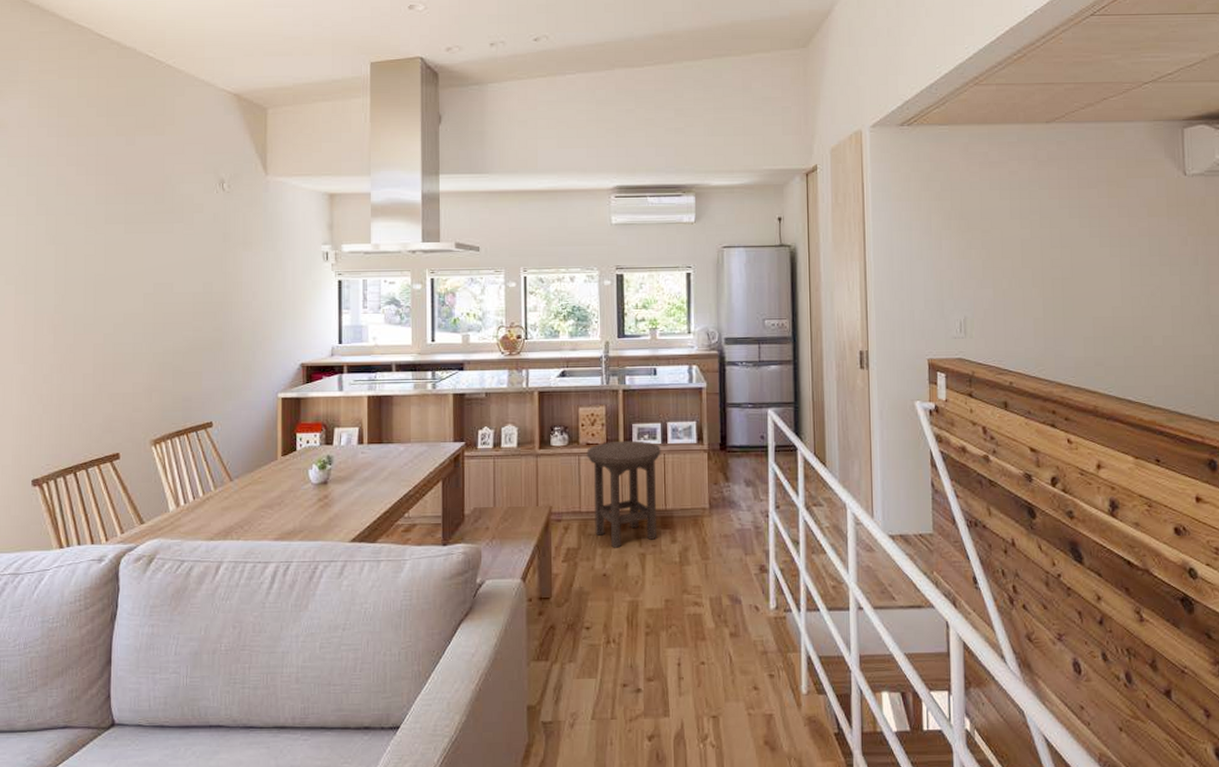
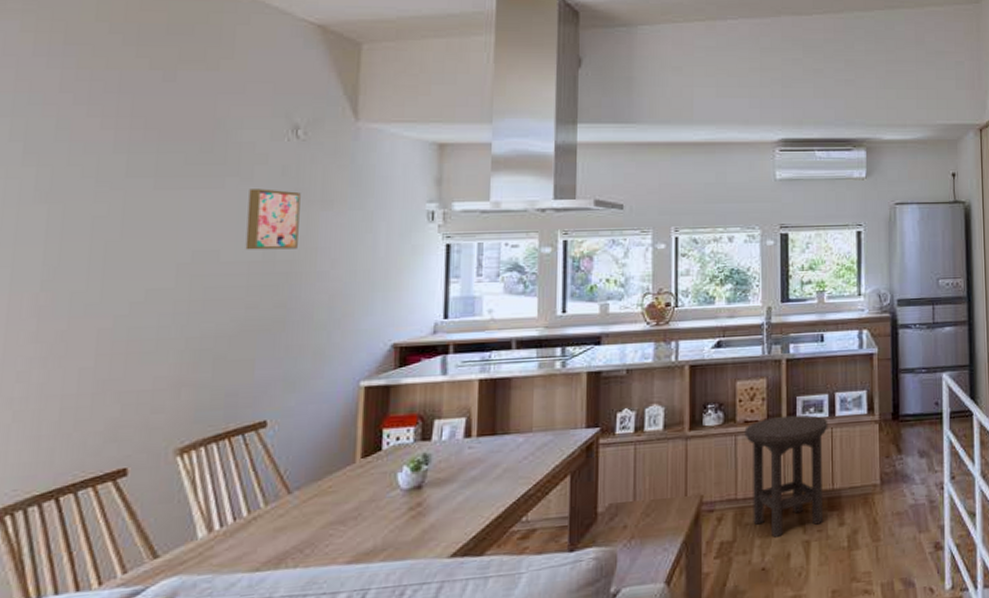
wall art: none [191,233,228,283] -> present [245,189,301,250]

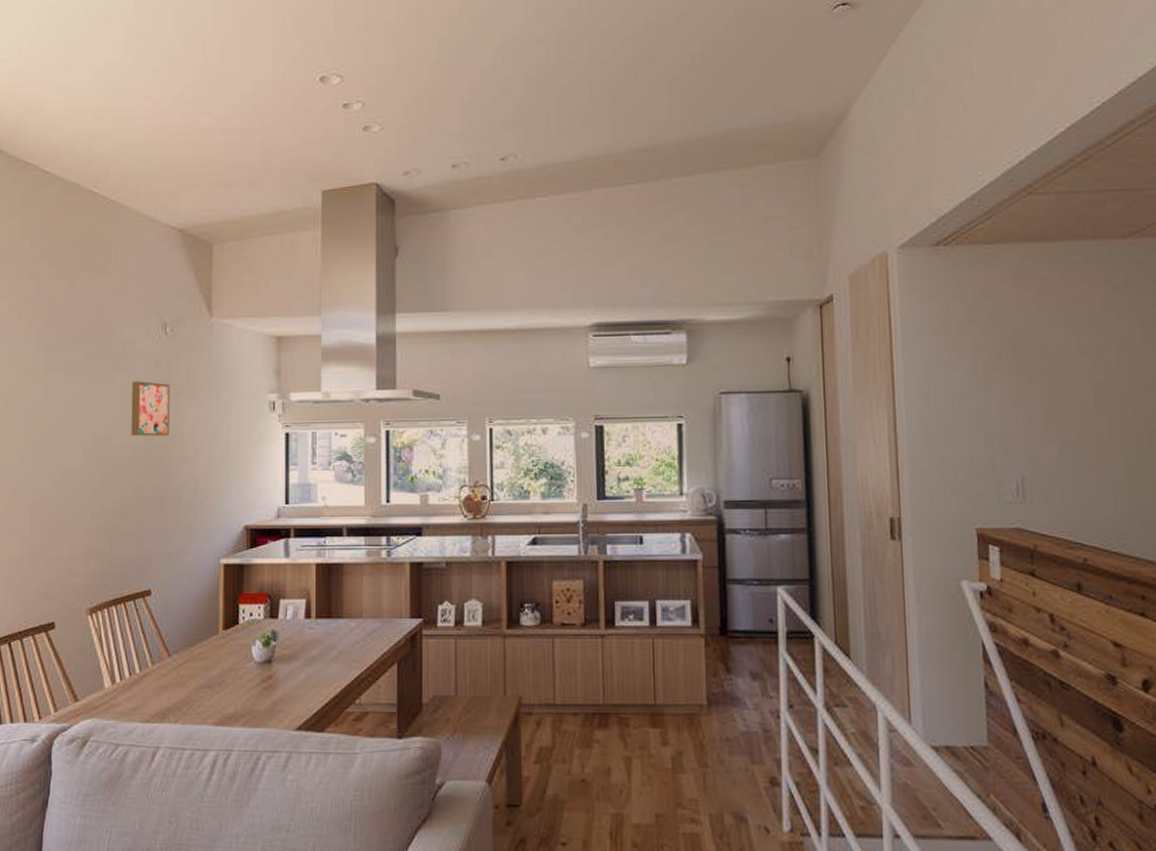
stool: present [744,415,828,537] -> none [562,621,649,749]

